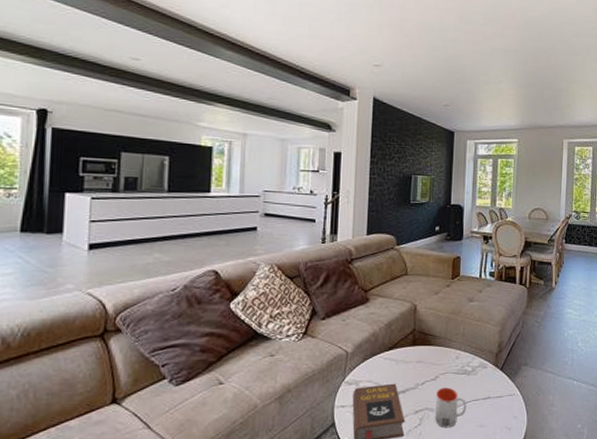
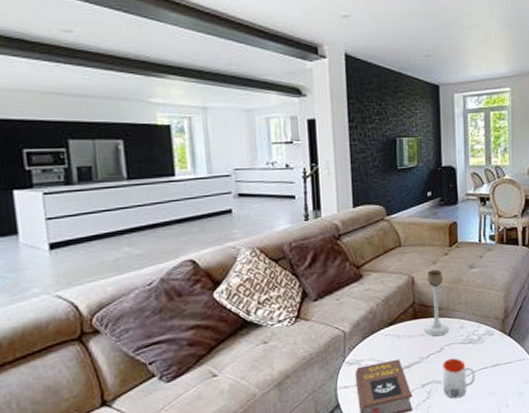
candle holder: none [422,300,445,364] -> present [424,269,449,336]

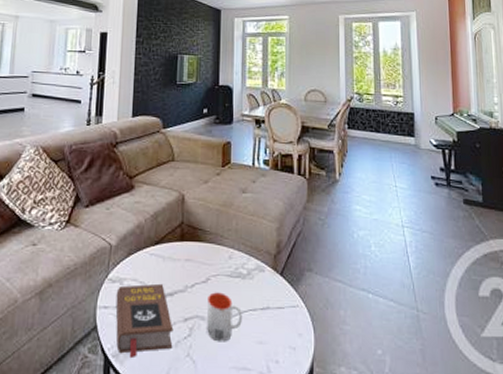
candle holder: present [424,269,449,336] -> none [191,189,217,264]

